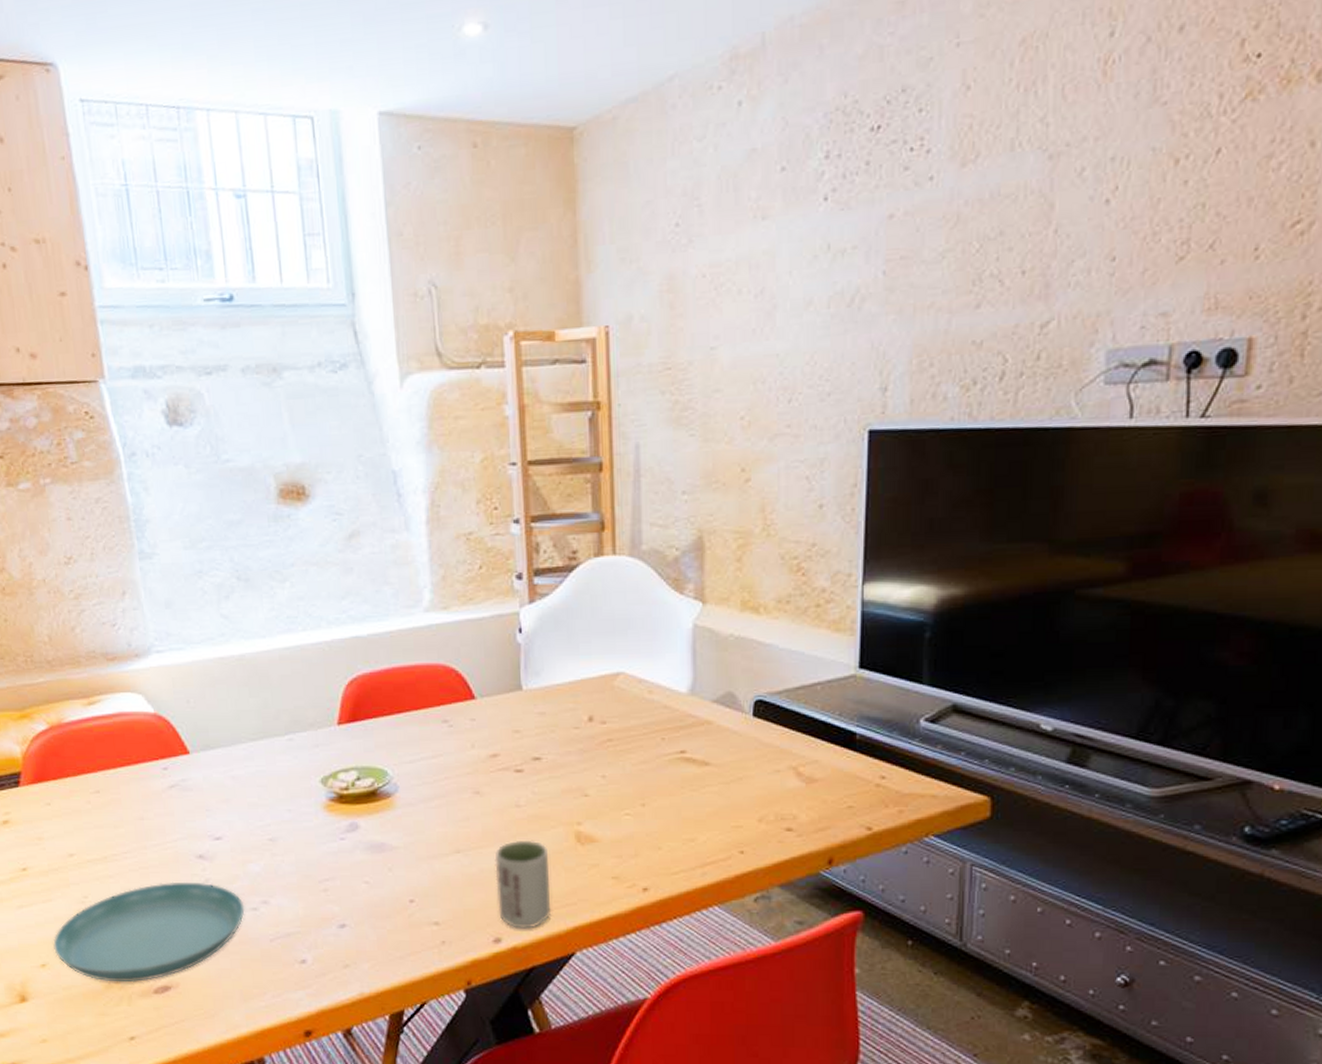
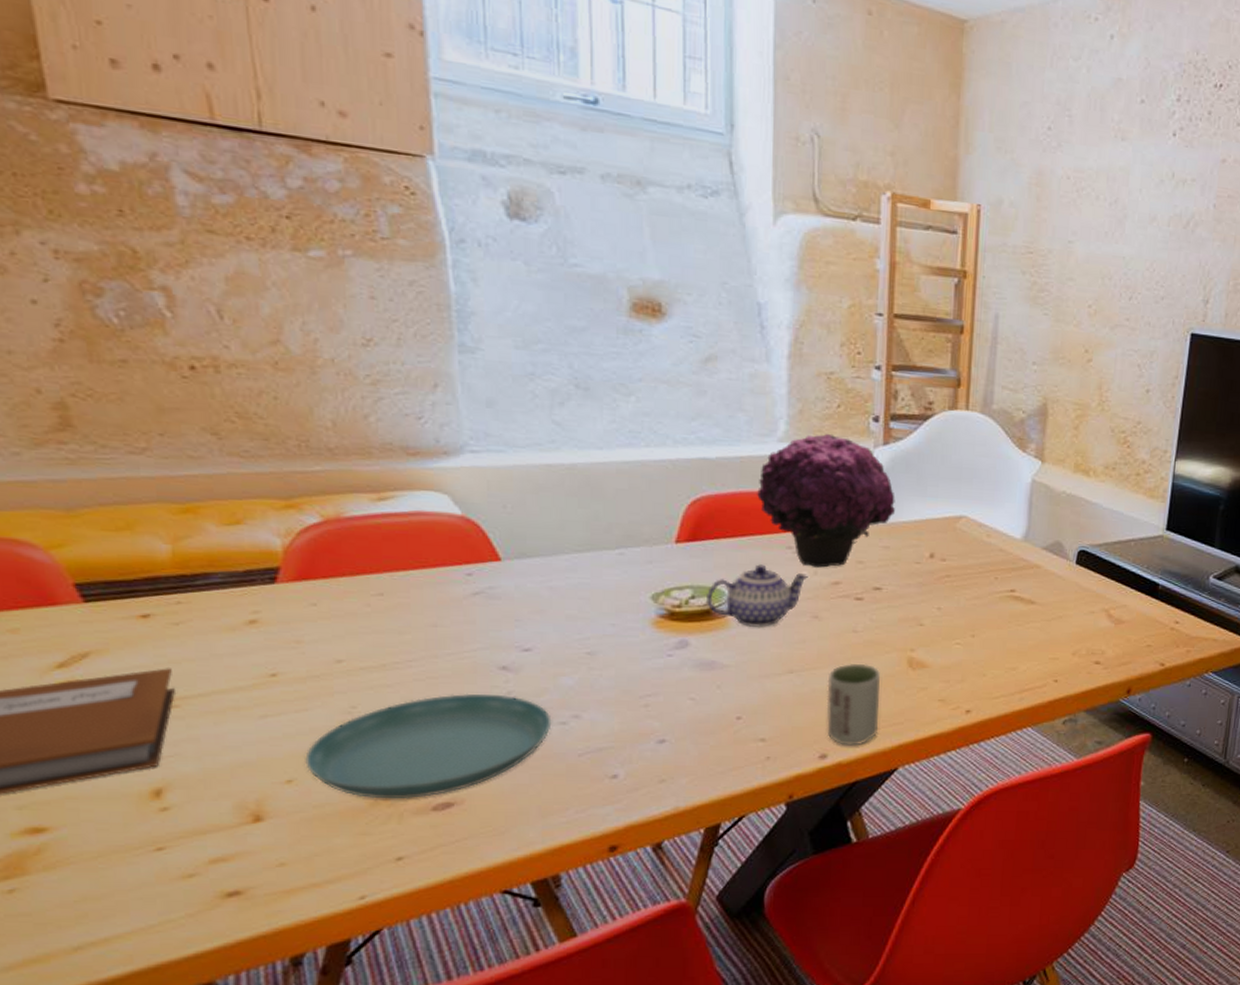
teapot: none [369,741,466,807] -> present [705,564,808,628]
flower: none [409,597,547,740] -> present [757,433,895,568]

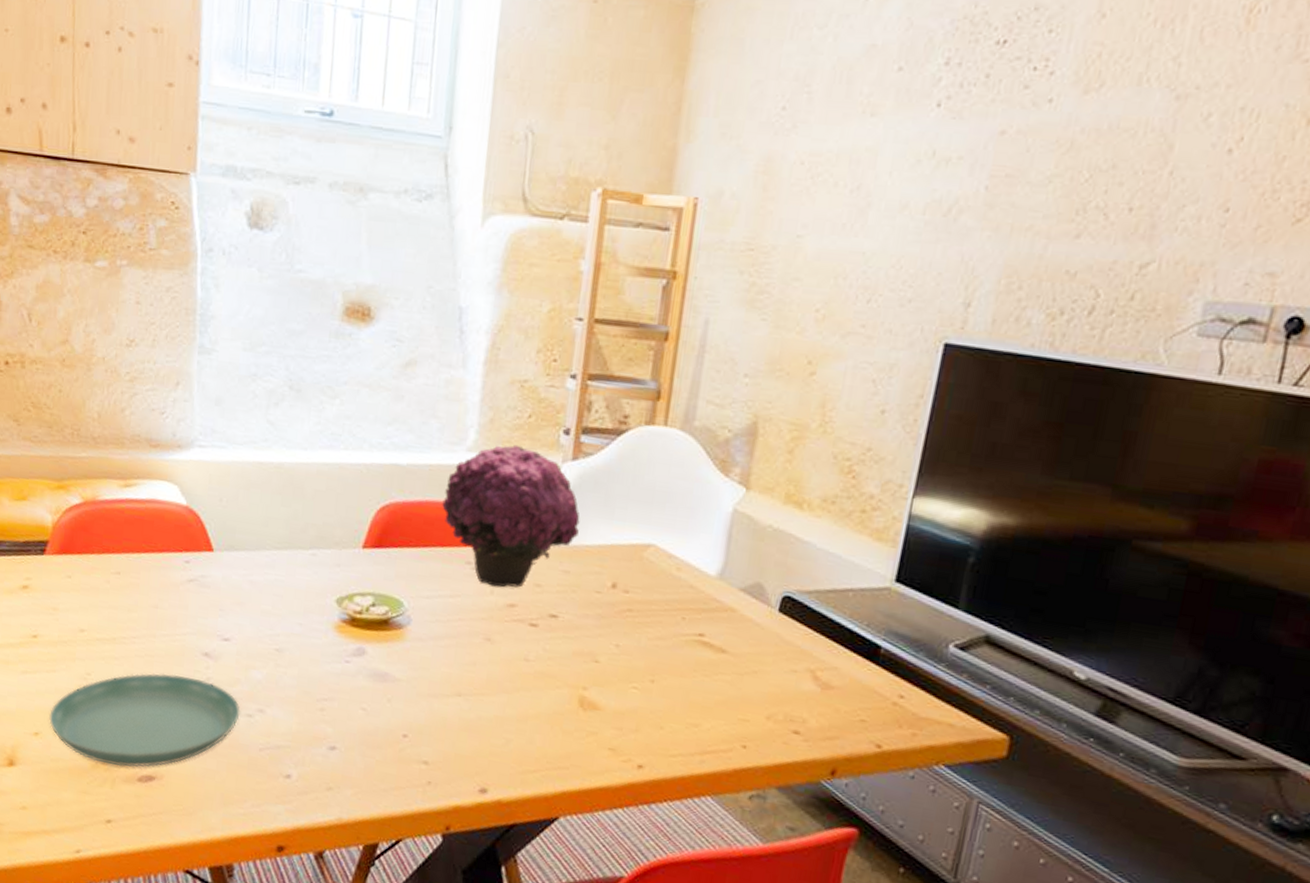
teapot: present [705,564,808,628] -> none [385,577,485,645]
cup: present [826,663,880,746] -> none [489,693,549,785]

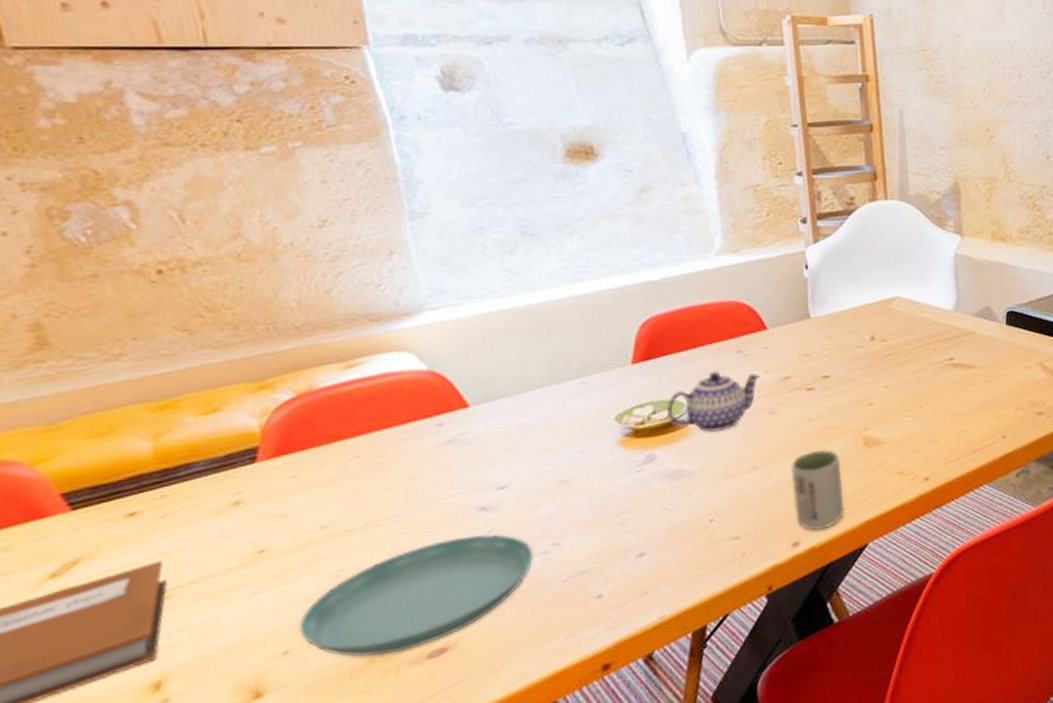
teapot: none [385,577,485,645] -> present [665,371,760,432]
flower: present [442,444,580,588] -> none [702,240,833,366]
cup: none [489,693,549,785] -> present [790,449,845,531]

